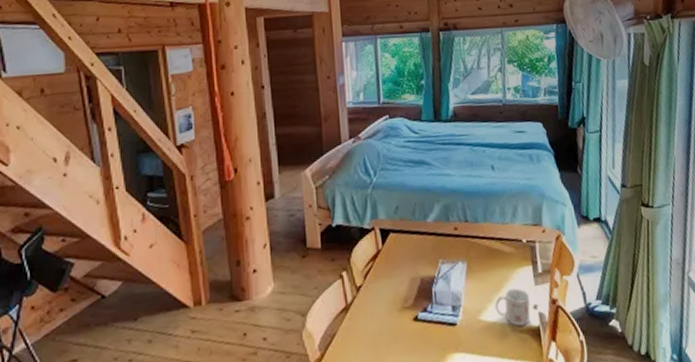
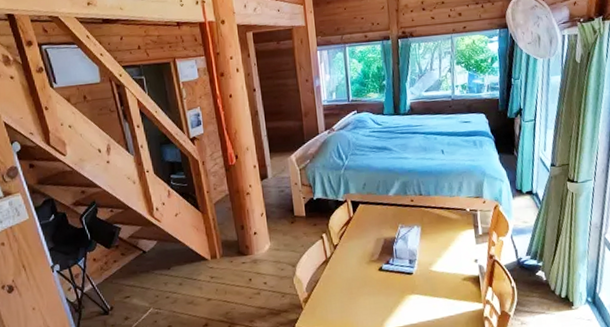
mug: present [495,288,530,327] -> none [443,246,472,276]

